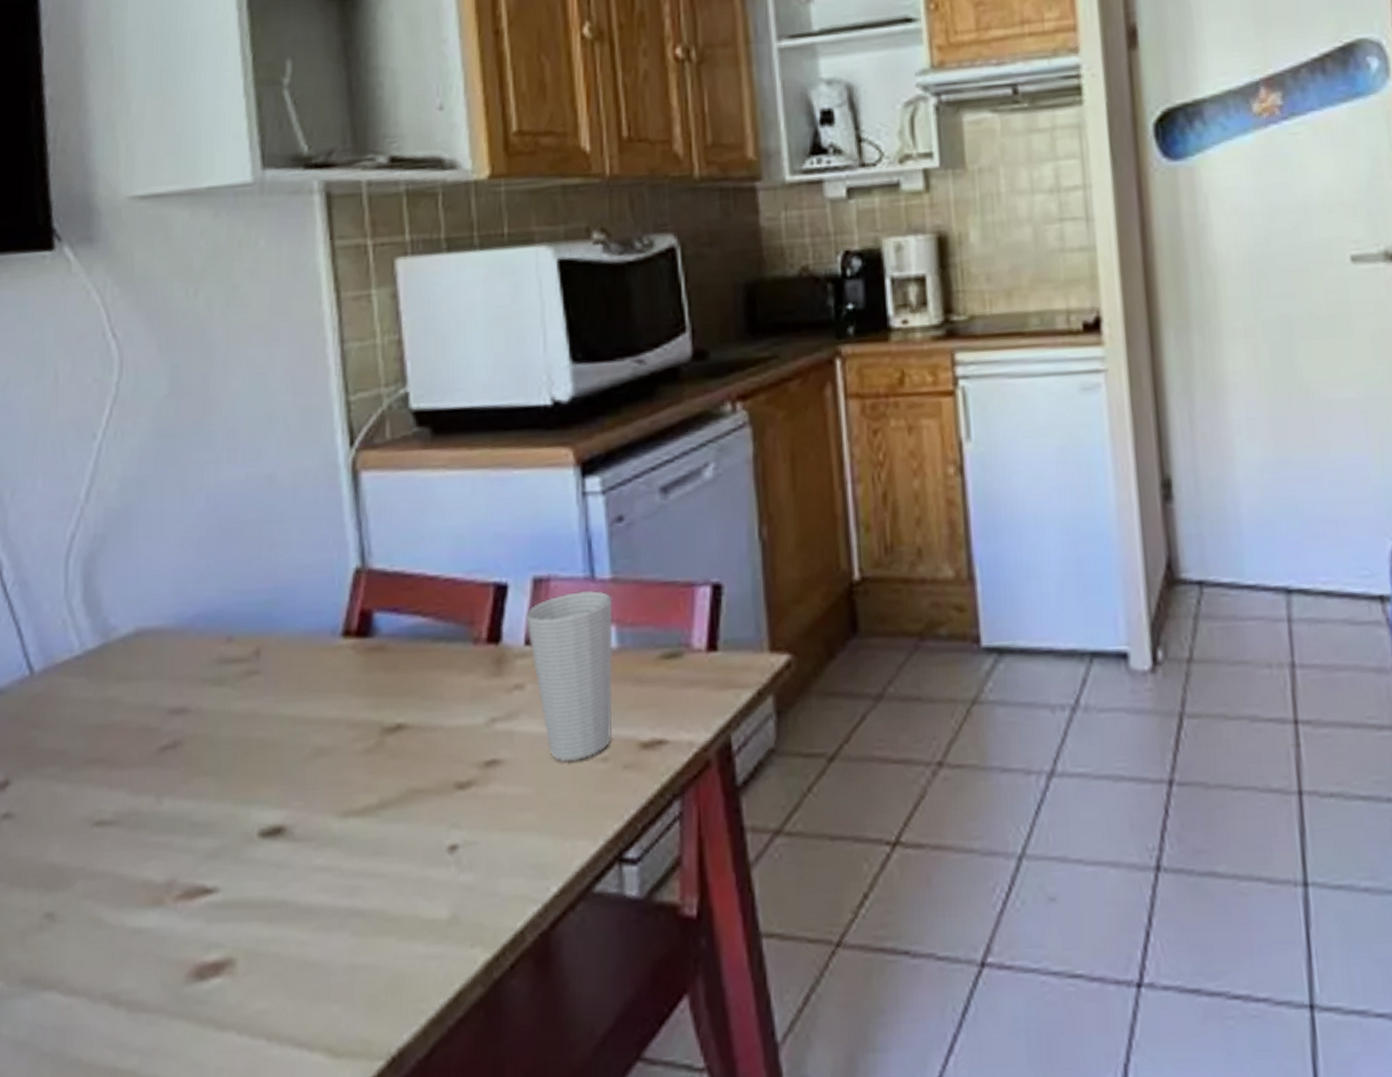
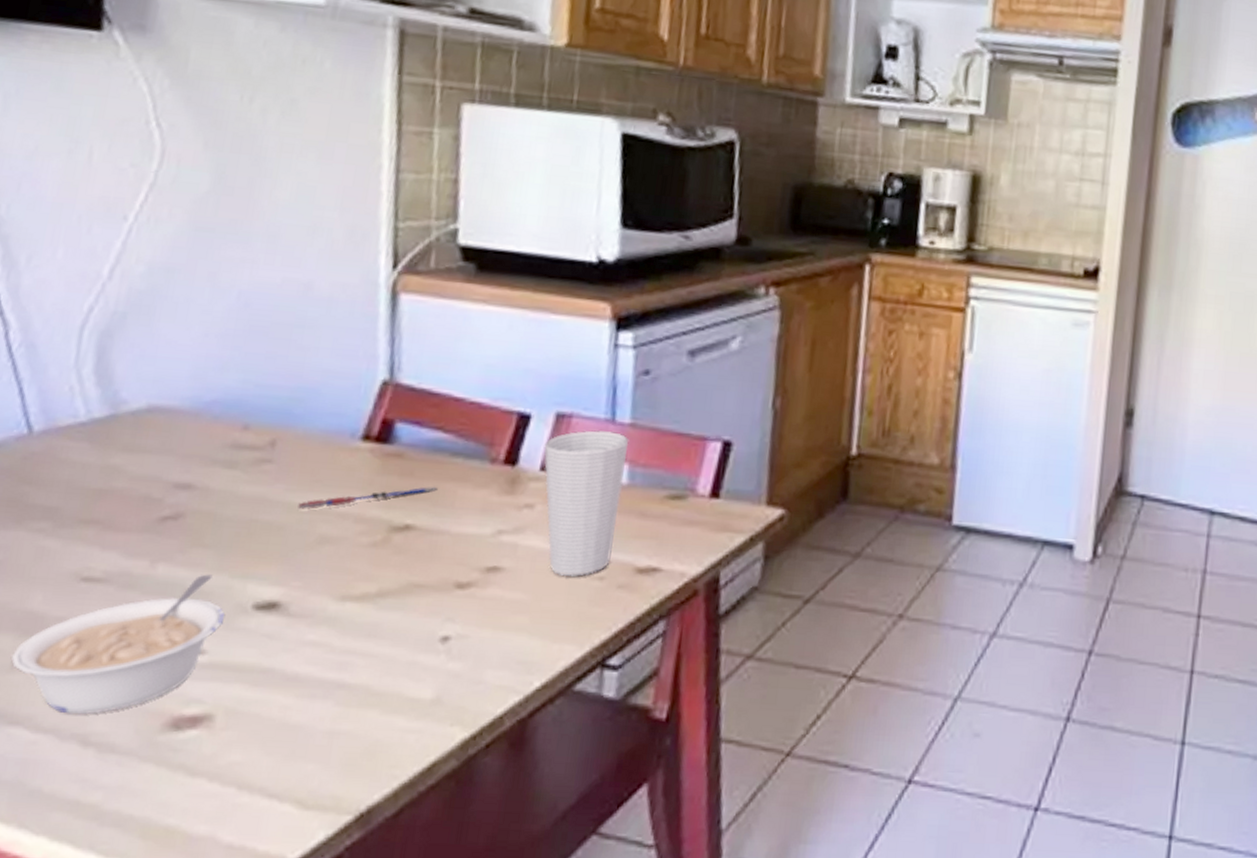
legume: none [38,803,233,973] -> present [11,574,226,715]
pen: none [289,679,424,721] -> present [298,487,437,510]

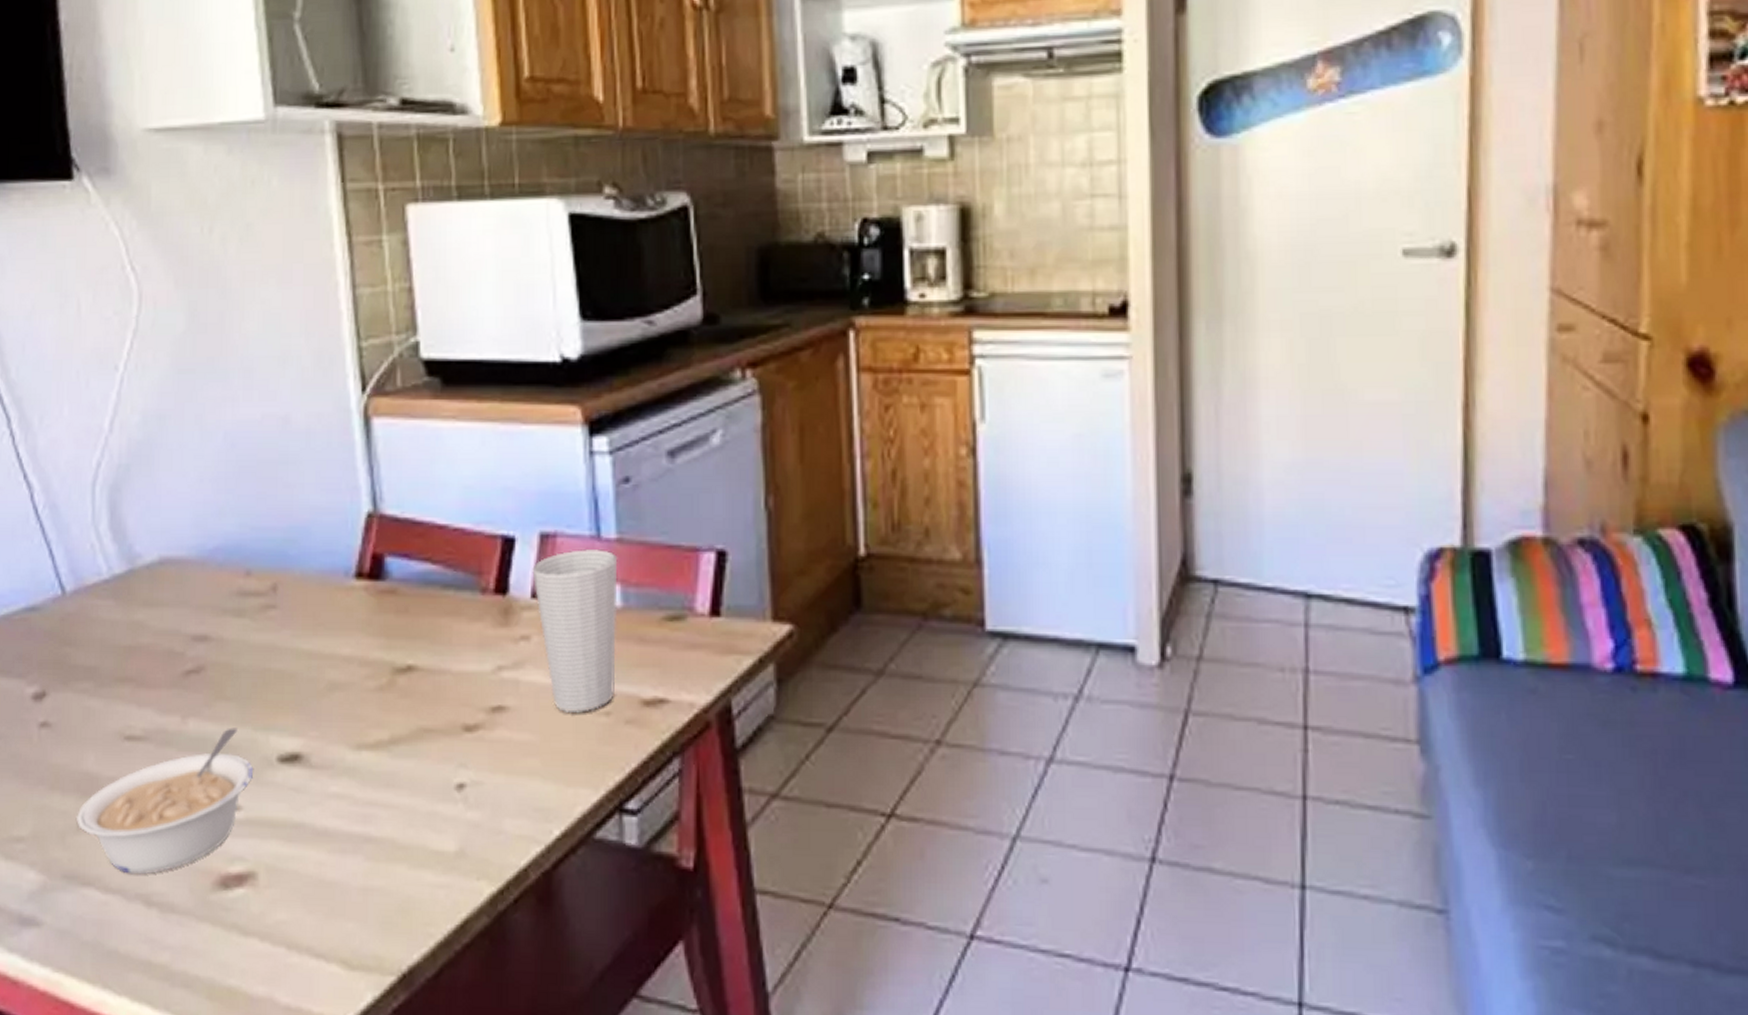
pen: present [298,487,437,510] -> none [305,623,433,655]

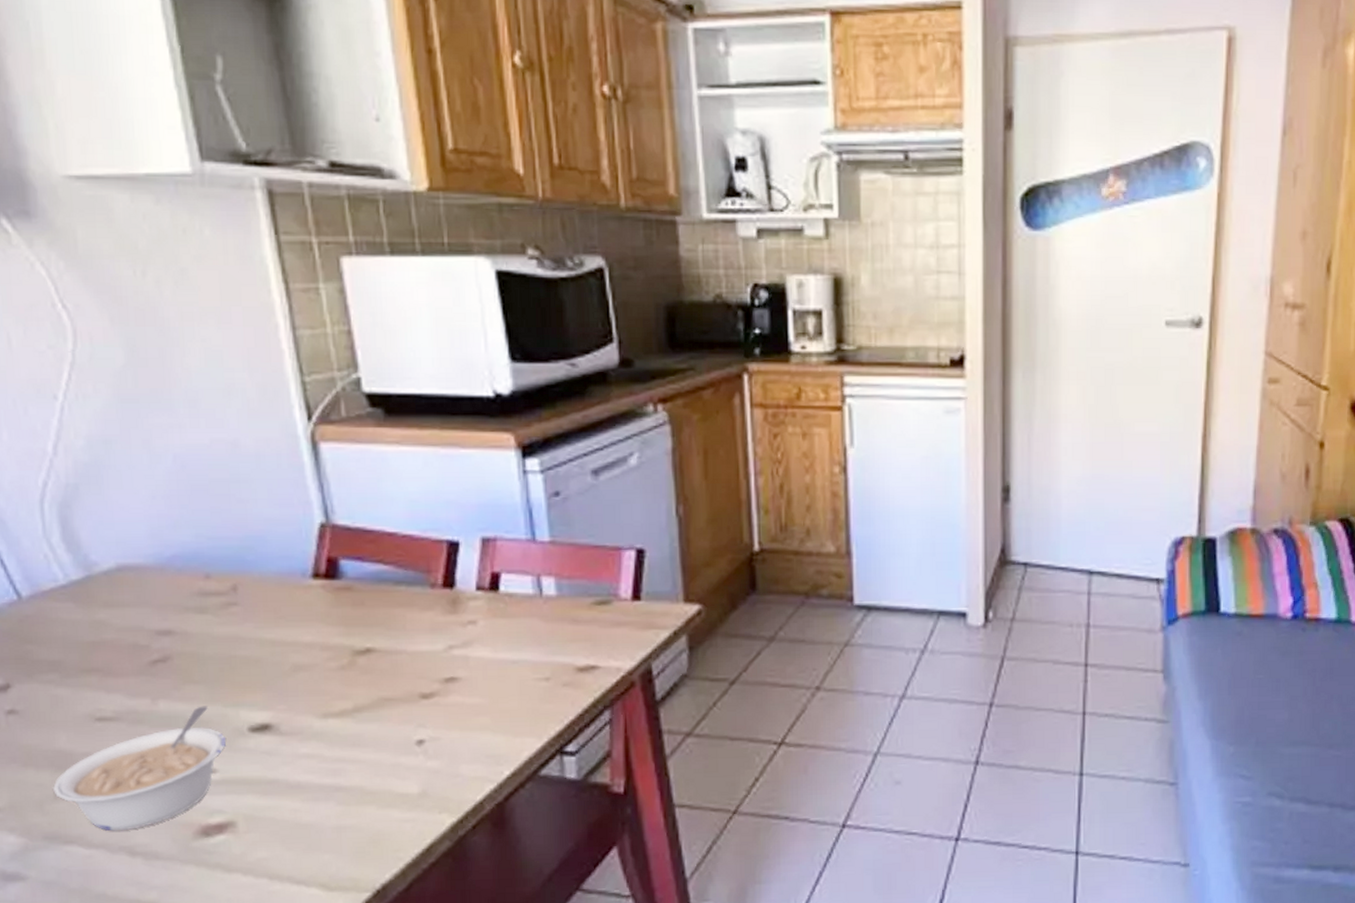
cup: present [532,549,618,714] -> none [476,550,553,681]

